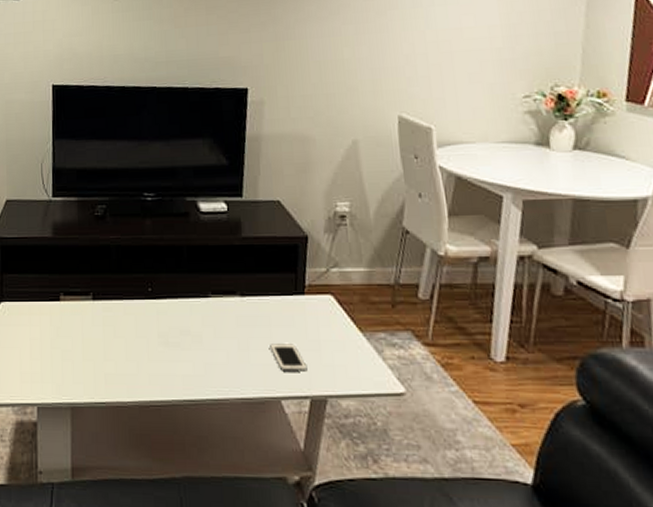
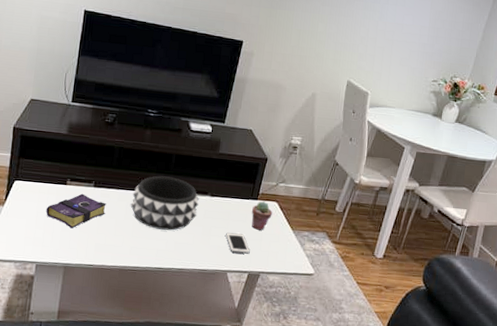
book: none [40,310,111,357] -> present [45,193,106,229]
decorative bowl: none [140,276,227,348] -> present [130,176,199,231]
potted succulent: none [298,295,329,336] -> present [251,201,273,230]

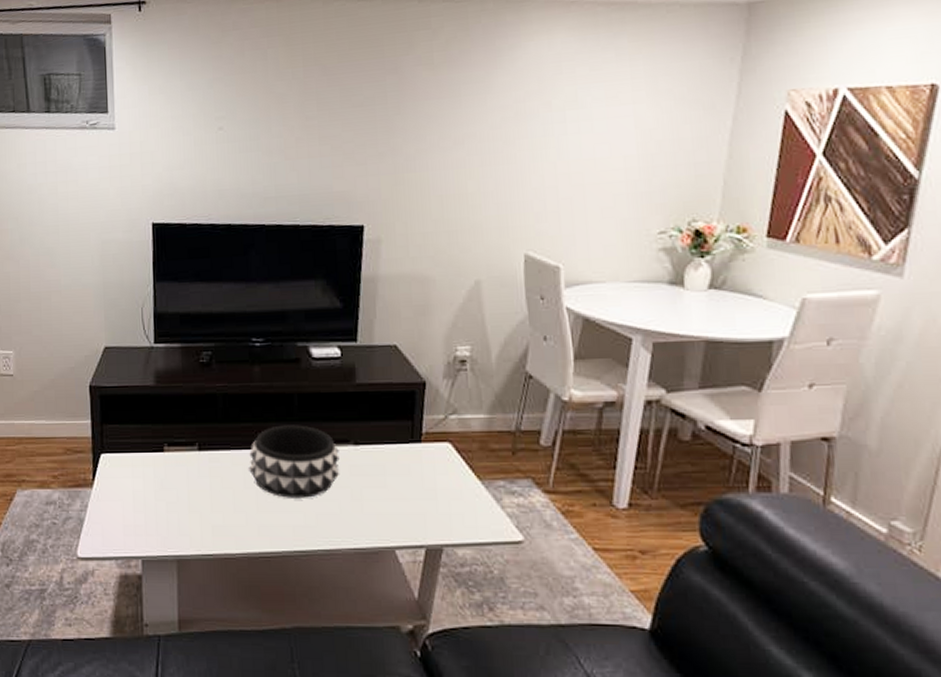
book: present [45,193,106,229] -> none [143,461,218,509]
cell phone: present [226,232,250,254] -> none [384,493,423,521]
potted succulent: present [251,201,273,230] -> none [415,443,446,485]

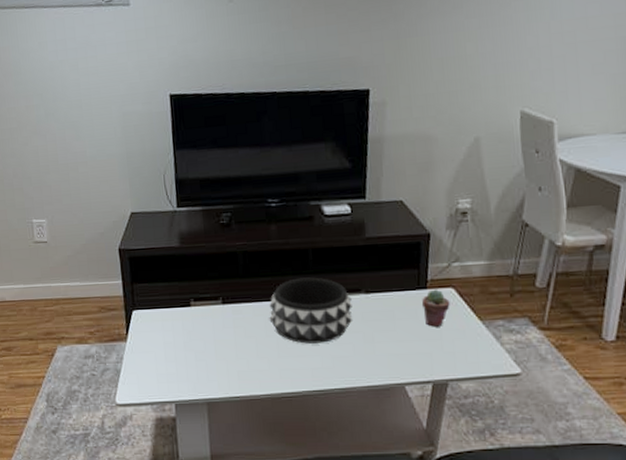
potted succulent: none [415,443,446,485] -> present [421,289,450,327]

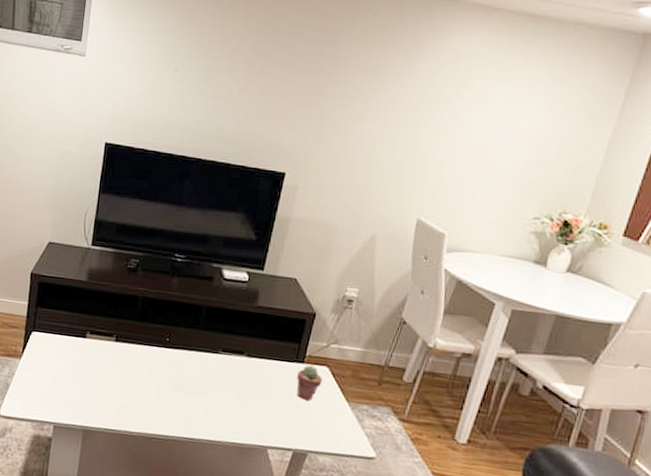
decorative bowl: present [269,277,352,344] -> none [155,330,234,396]

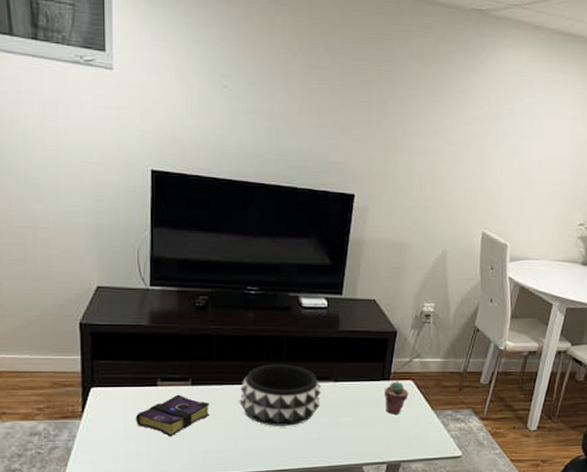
book: none [64,348,129,388] -> present [135,394,209,437]
decorative bowl: none [155,330,234,396] -> present [239,364,321,426]

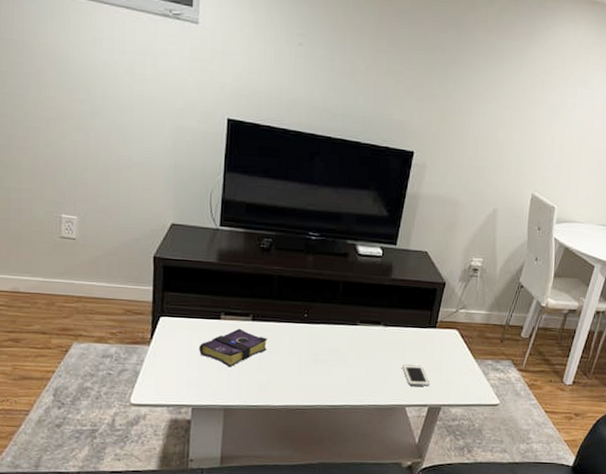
decorative bowl: present [239,364,321,426] -> none [295,306,371,365]
cell phone: none [357,421,387,443] -> present [402,364,430,387]
potted succulent: present [383,381,409,414] -> none [429,329,453,361]

